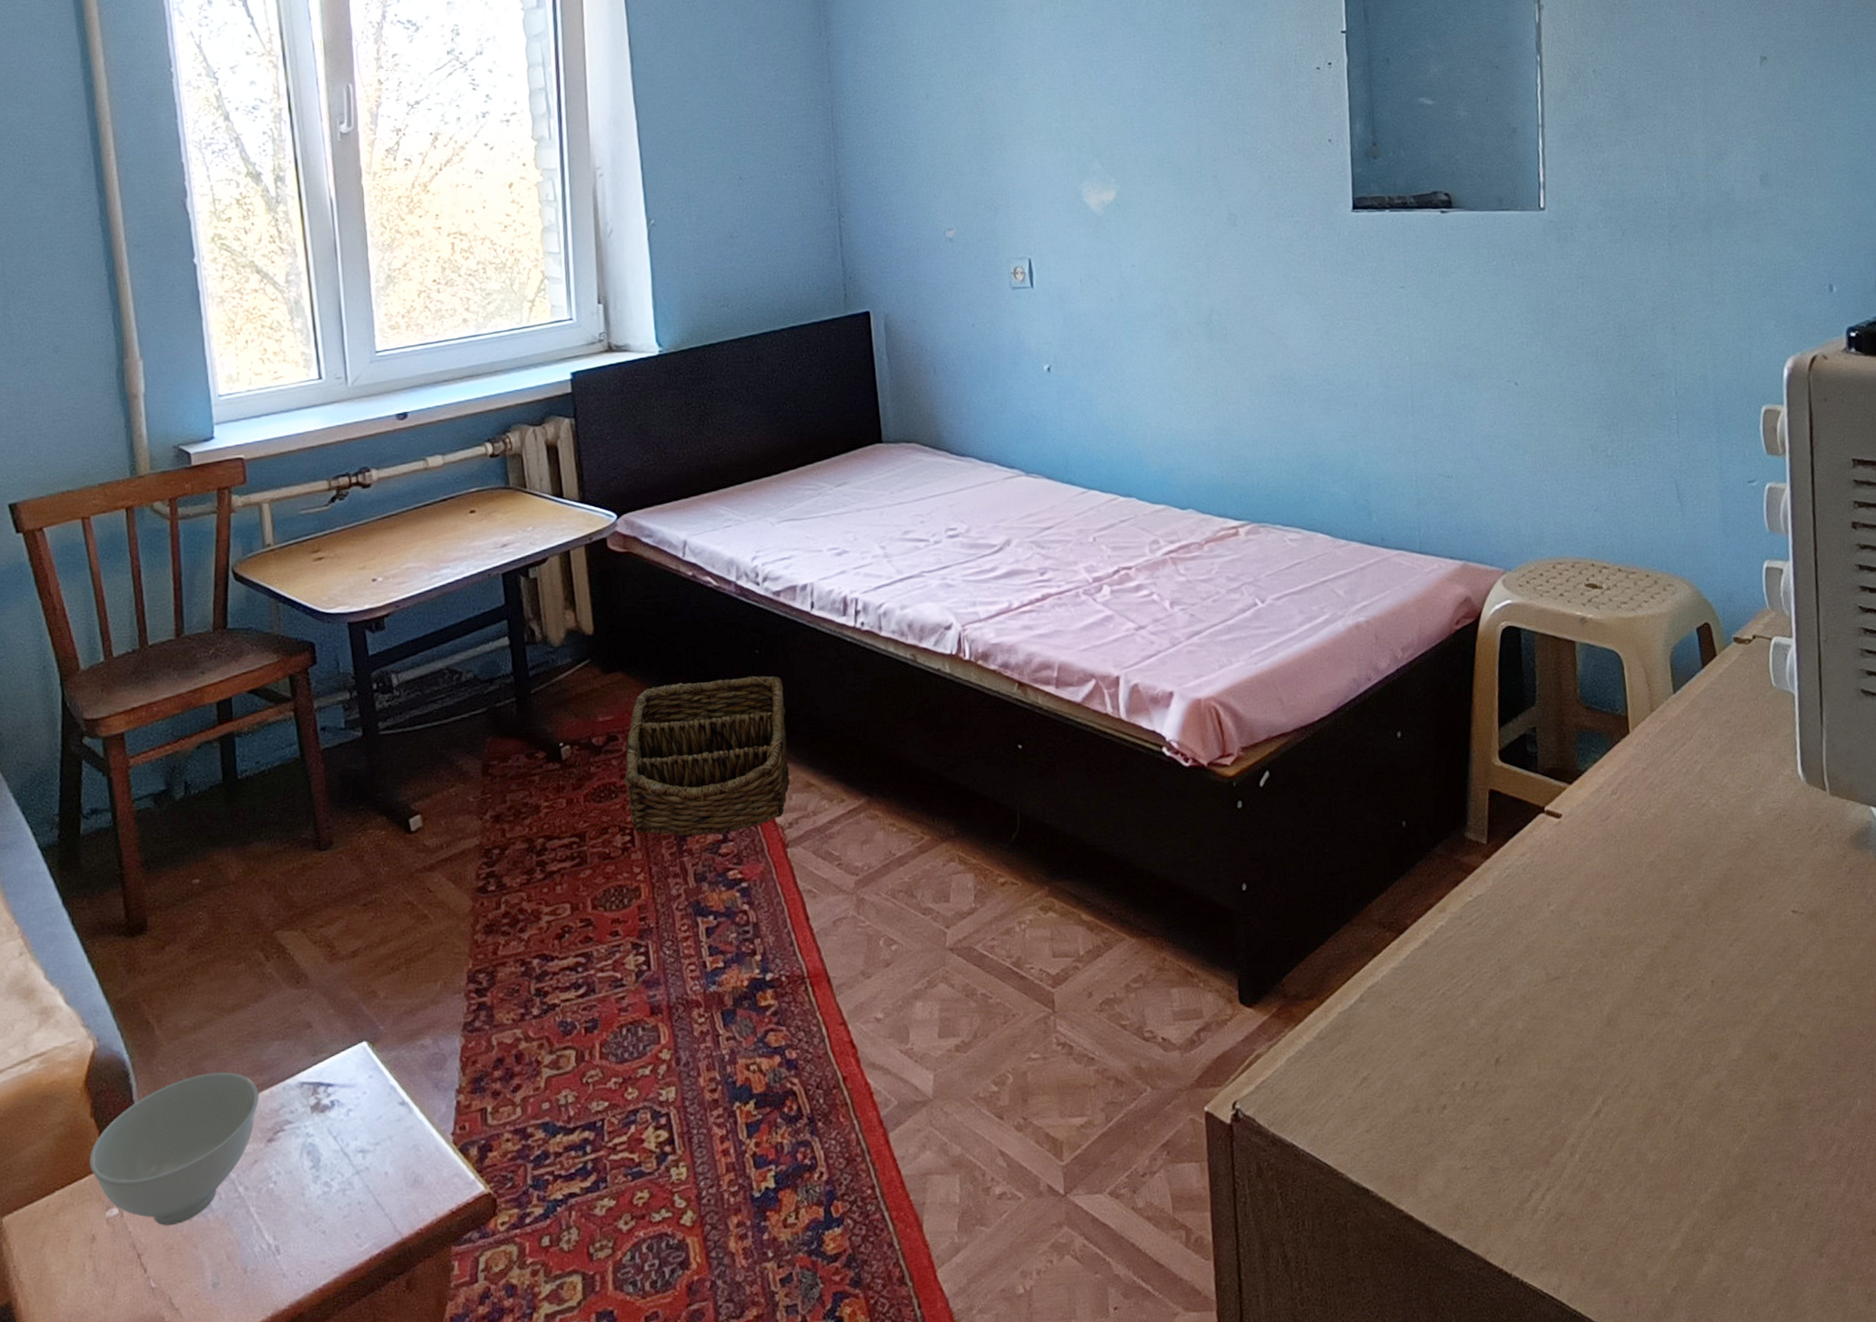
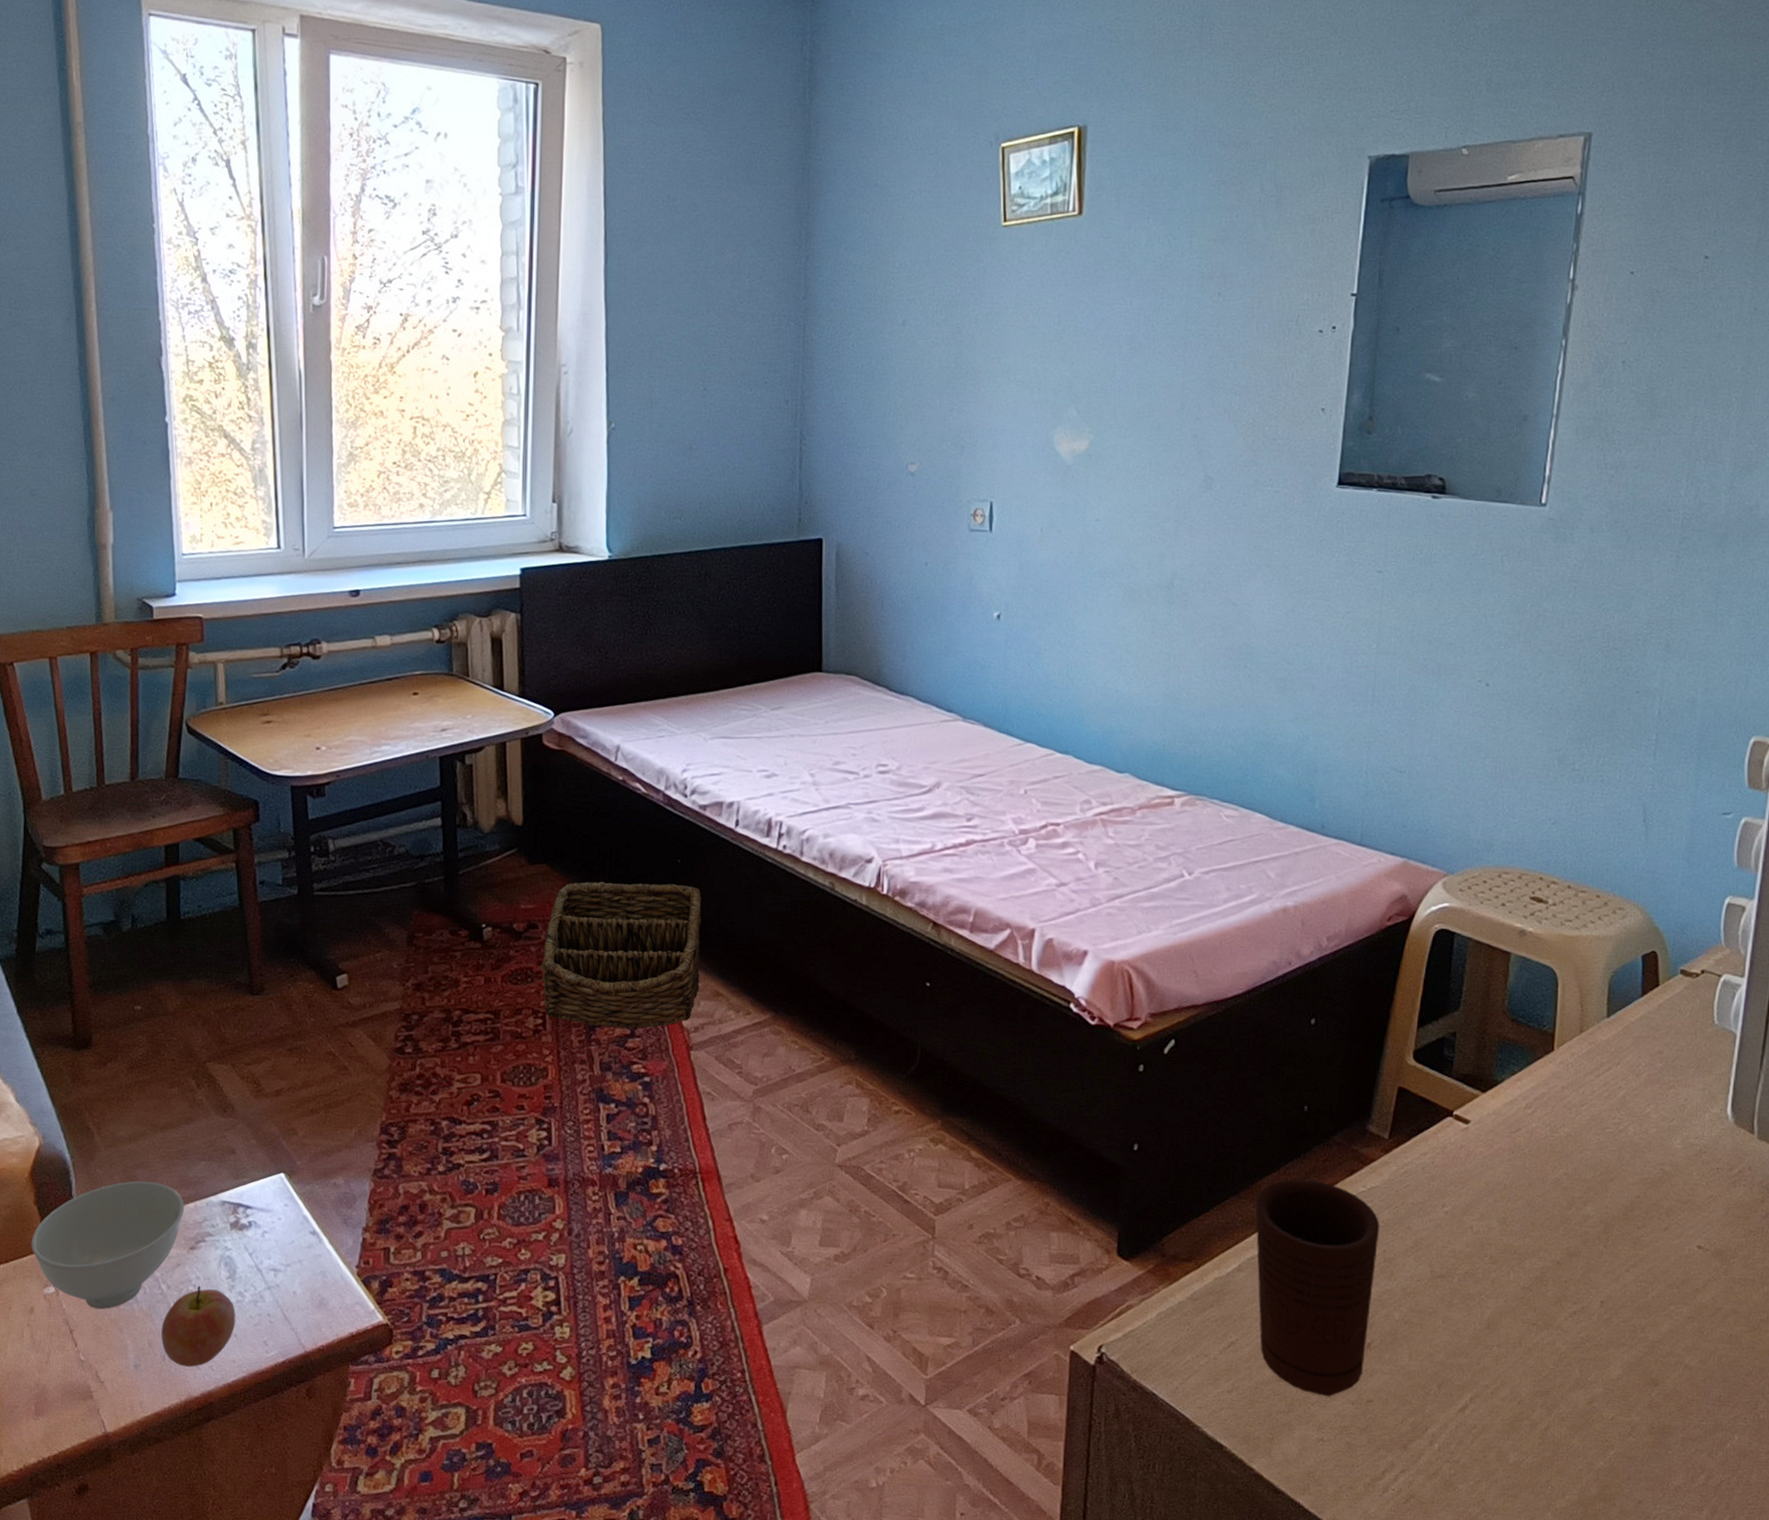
apple: none [241,1182,323,1277] -> present [161,1286,236,1367]
cup: none [1368,896,1496,1122] -> present [1255,1179,1380,1397]

